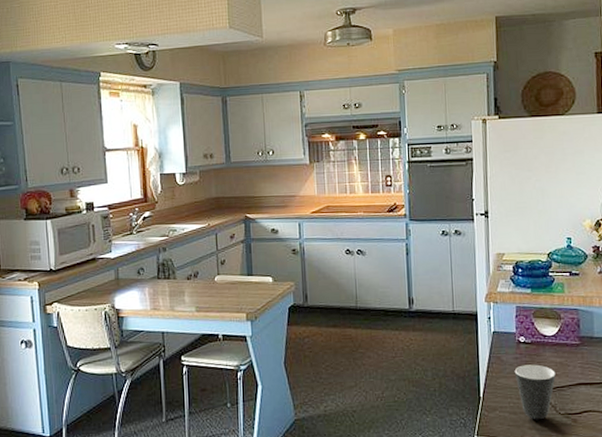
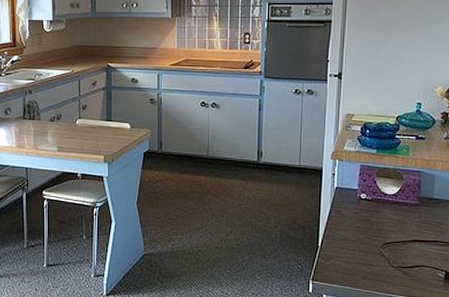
mug: present [514,364,556,420] -> none [353,220,392,271]

